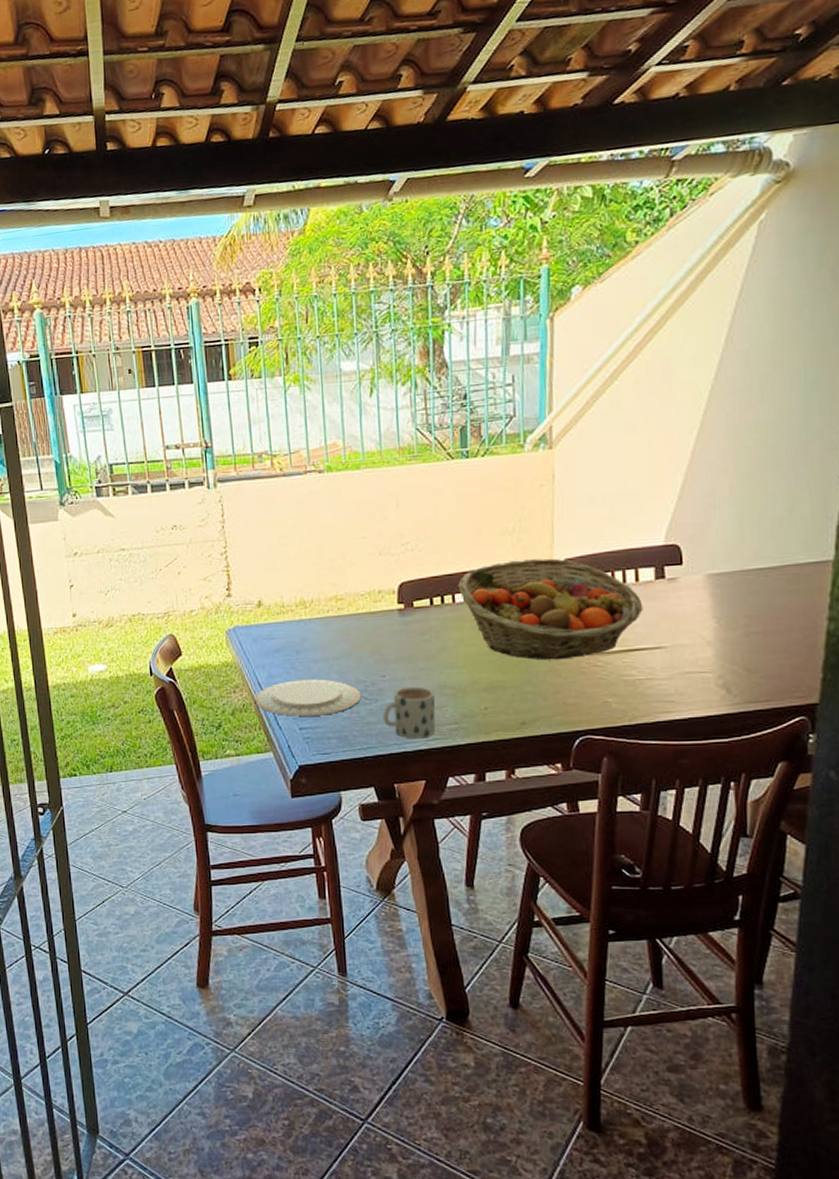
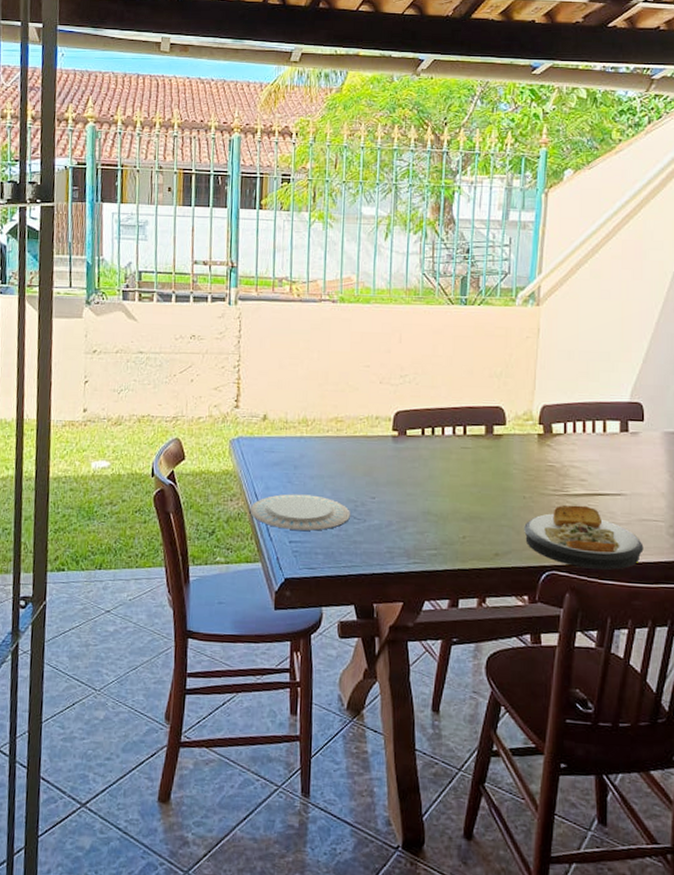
mug: present [382,686,436,739] -> none [369,510,418,562]
fruit basket: present [458,558,643,660] -> none [448,401,609,498]
plate: none [552,663,689,730] -> present [524,505,644,570]

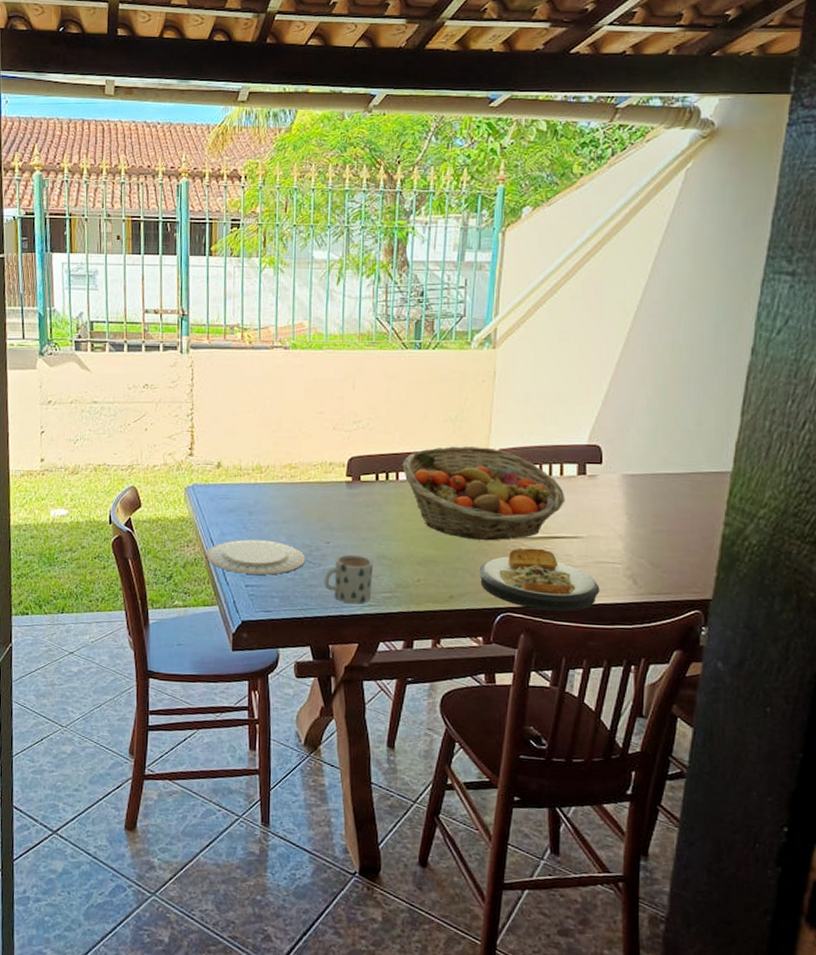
mug: none [369,510,418,562] -> present [324,554,373,604]
fruit basket: none [448,401,609,498] -> present [402,446,565,541]

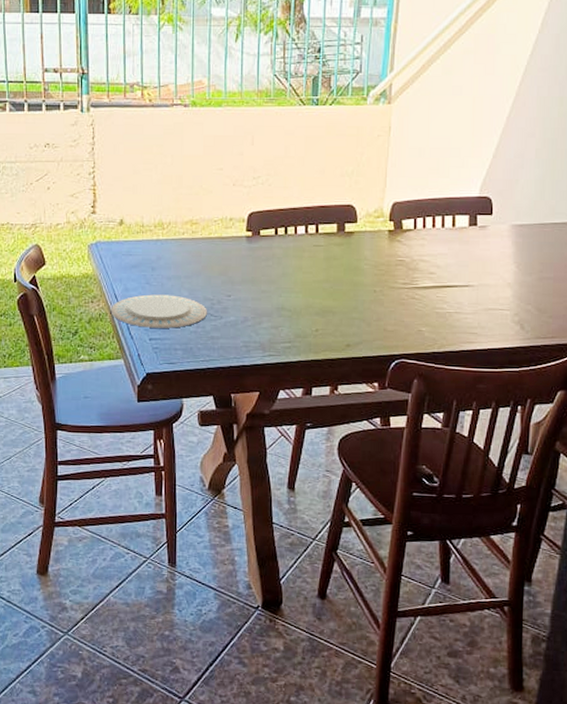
mug: present [324,554,373,604] -> none [225,307,272,355]
fruit basket: present [402,446,565,541] -> none [301,200,457,291]
plate: present [479,548,600,612] -> none [375,297,489,357]

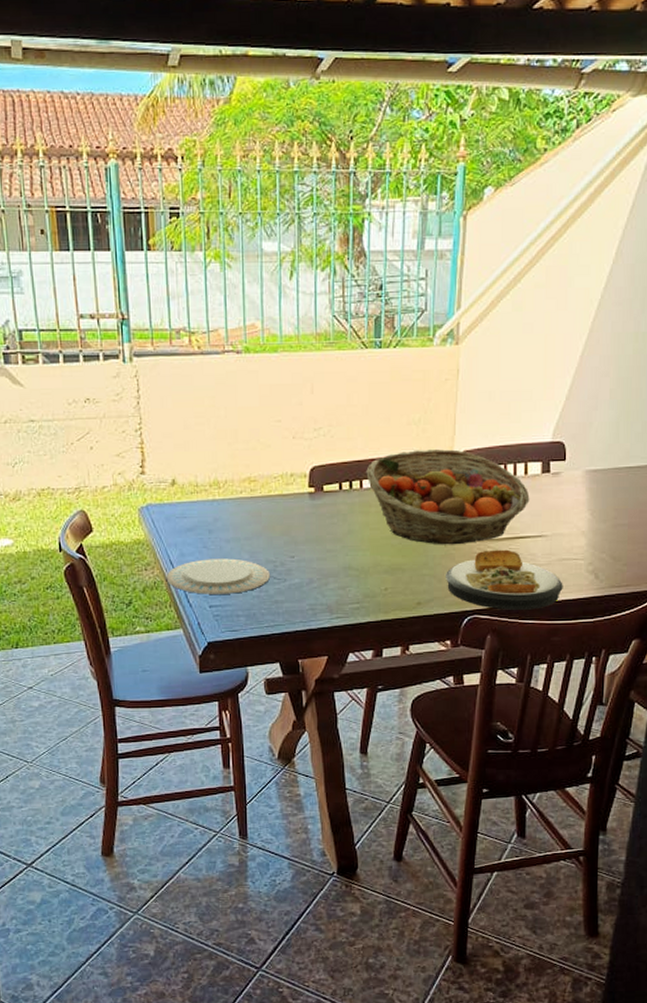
fruit basket: none [301,200,457,291] -> present [366,449,530,545]
plate: none [375,297,489,357] -> present [446,549,563,610]

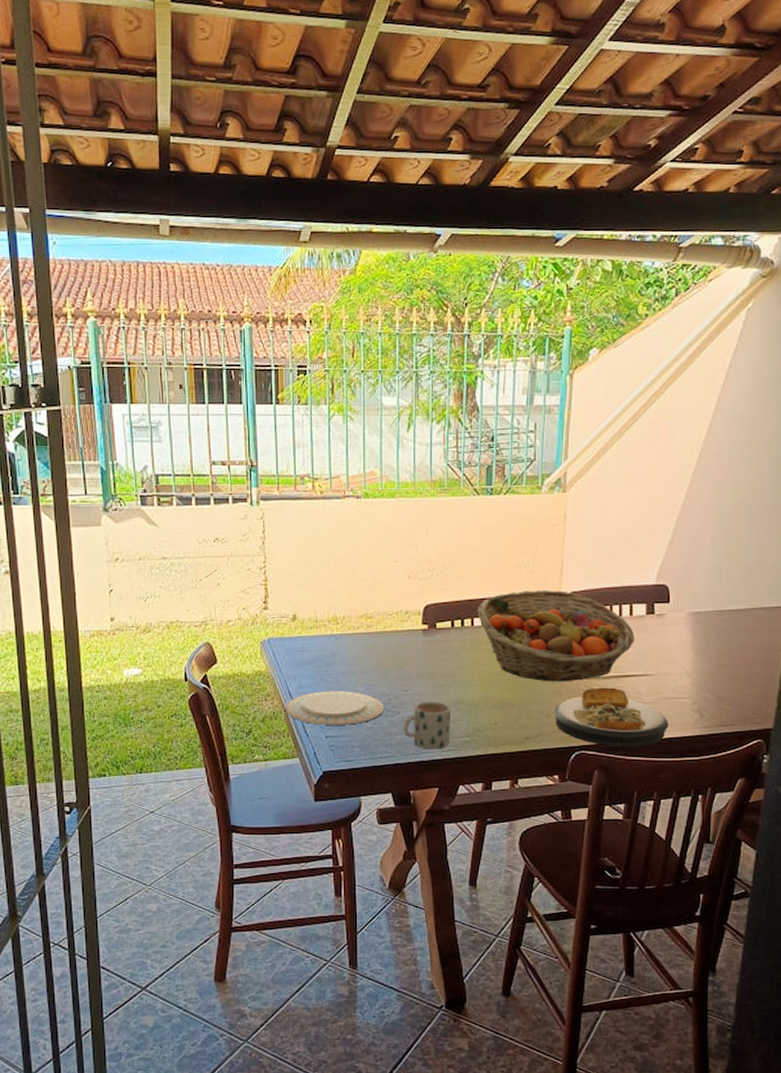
mug: none [290,567,339,617] -> present [403,701,450,750]

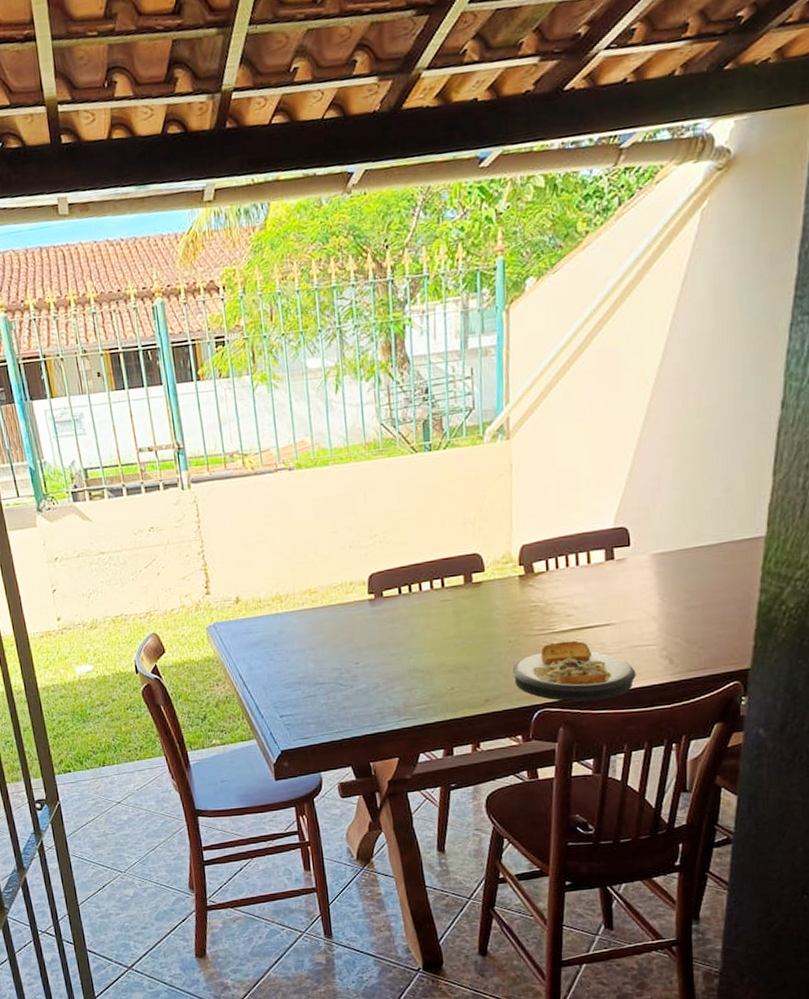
plate: present [285,691,385,725] -> none [237,669,338,705]
mug: present [403,701,450,750] -> none [357,671,407,721]
fruit basket: present [477,590,635,682] -> none [424,544,595,641]

